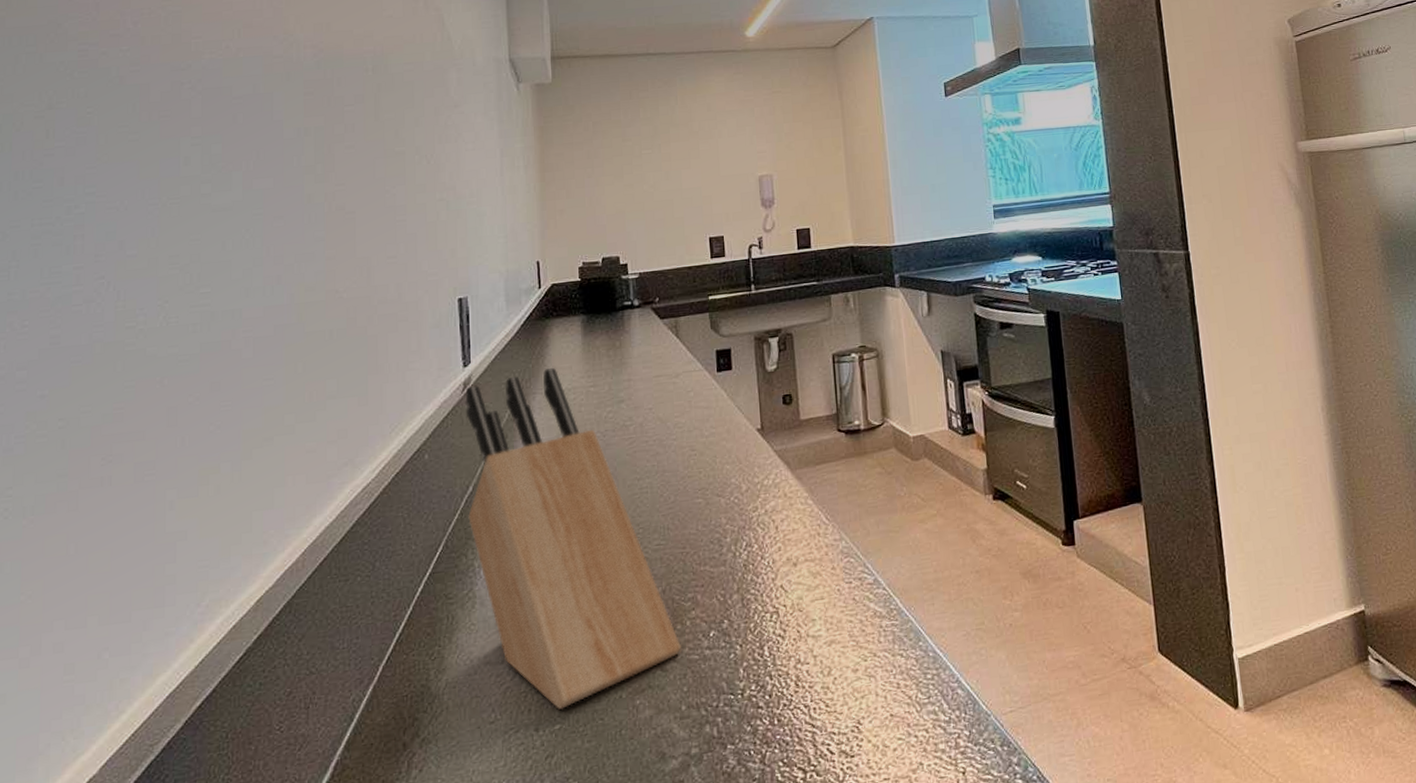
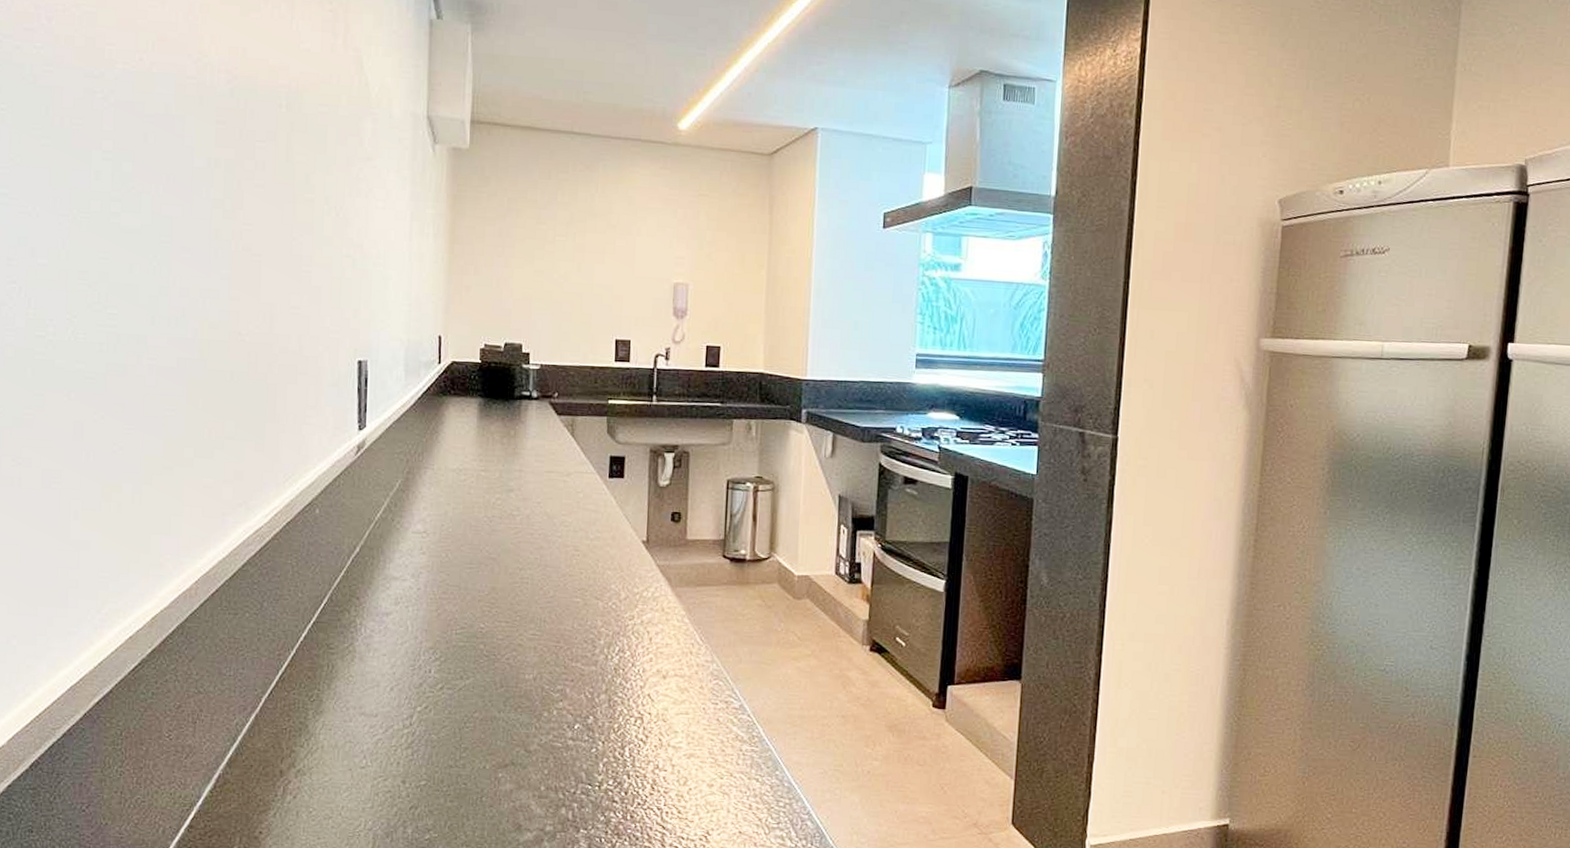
knife block: present [465,367,681,710] -> none [353,445,546,768]

